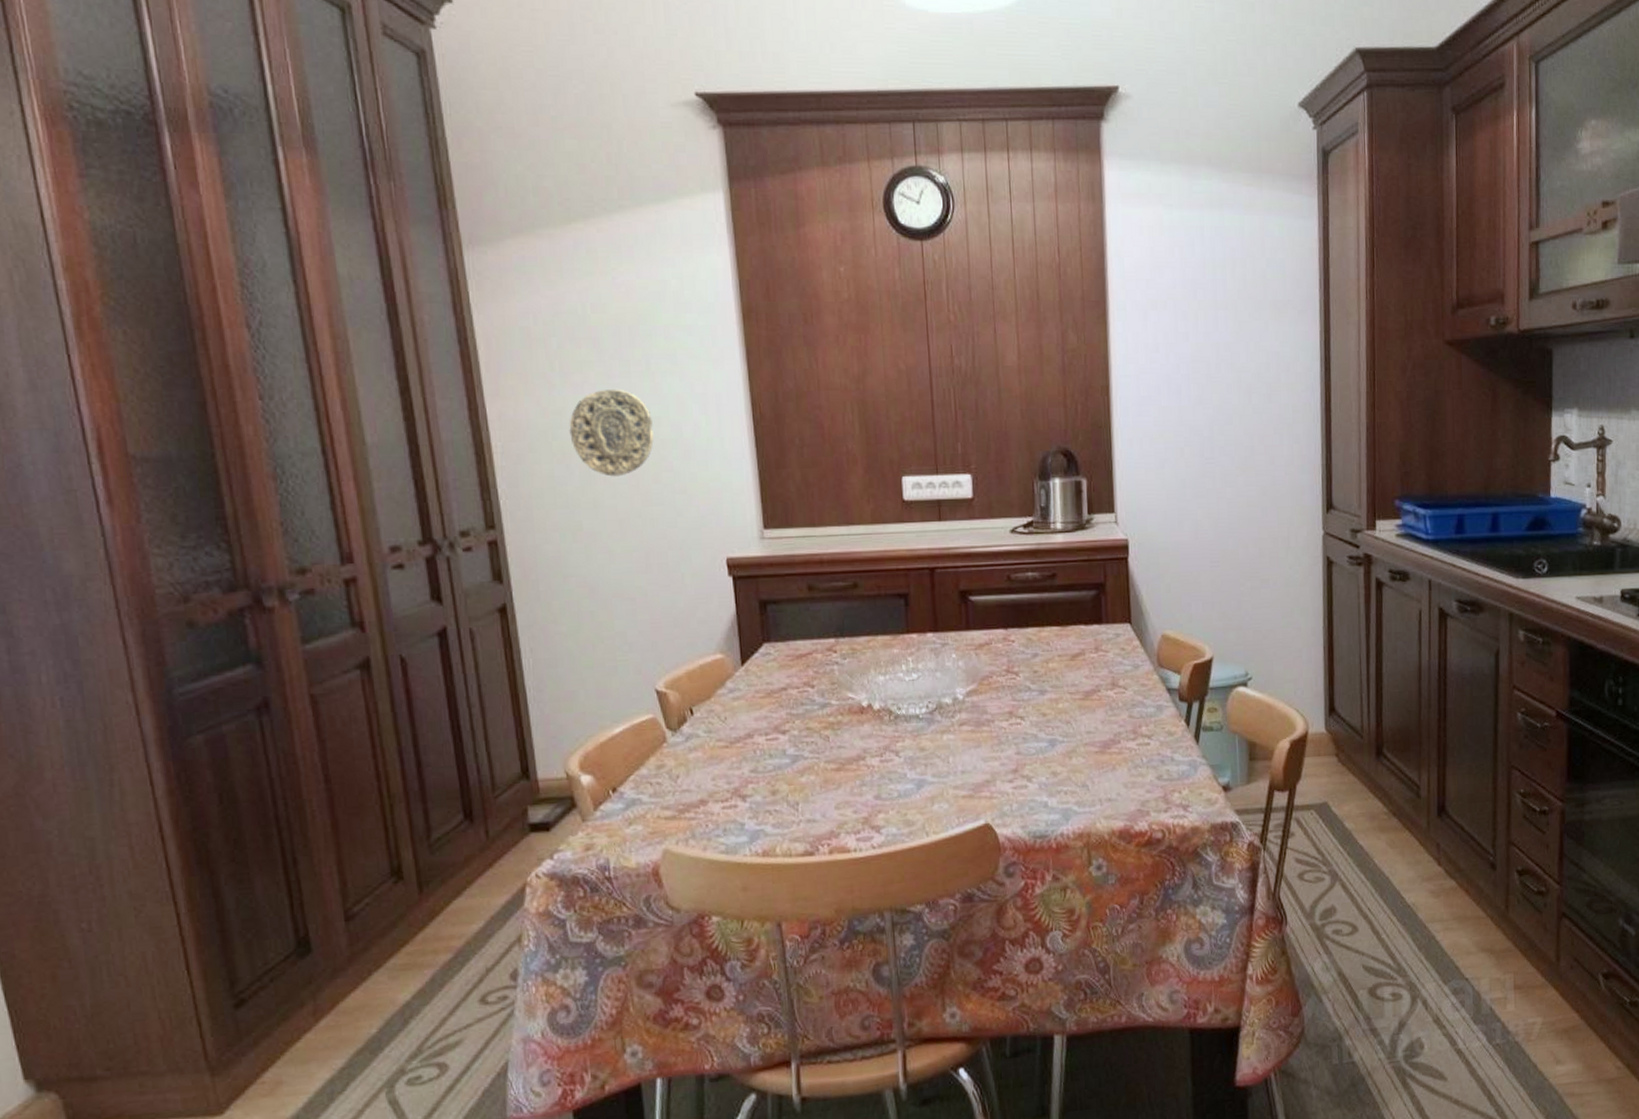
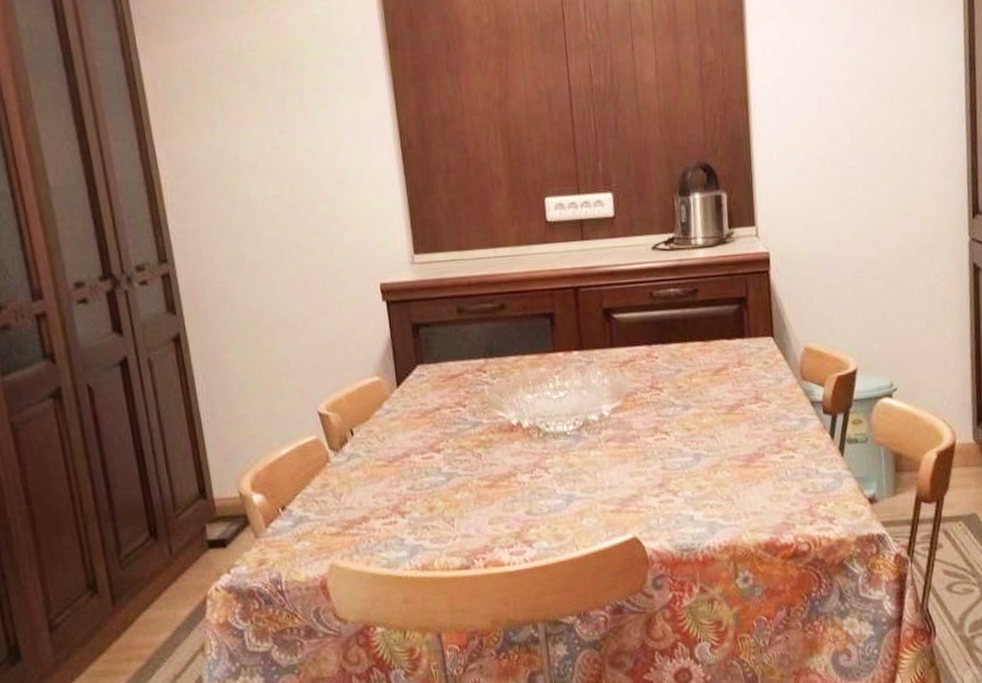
decorative plate: present [569,389,654,477] -> none [230,123,309,209]

